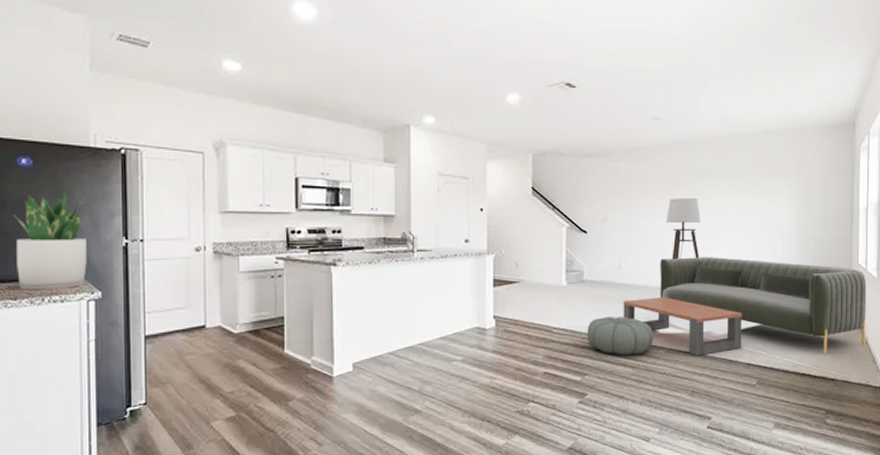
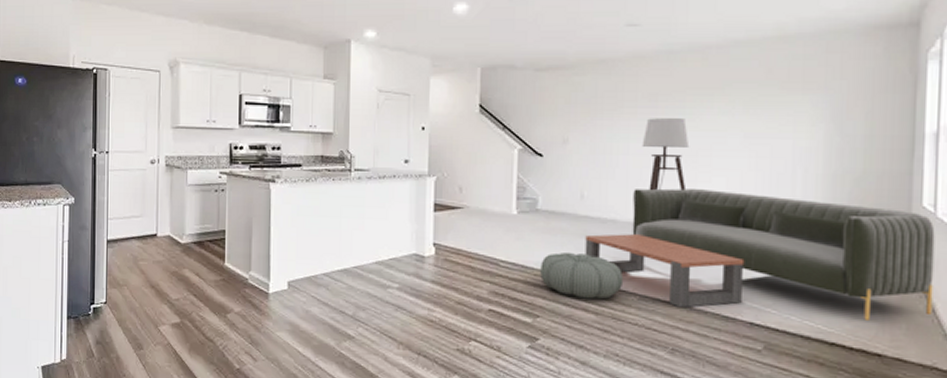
planter: present [12,192,87,290] -> none [10,108,65,194]

